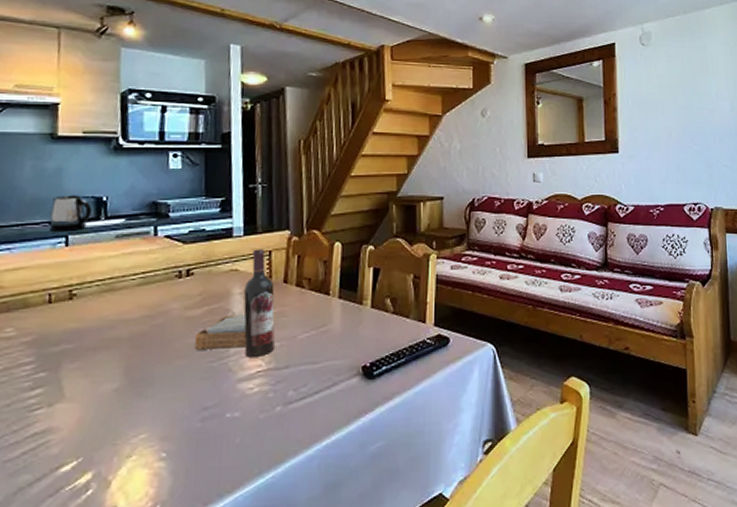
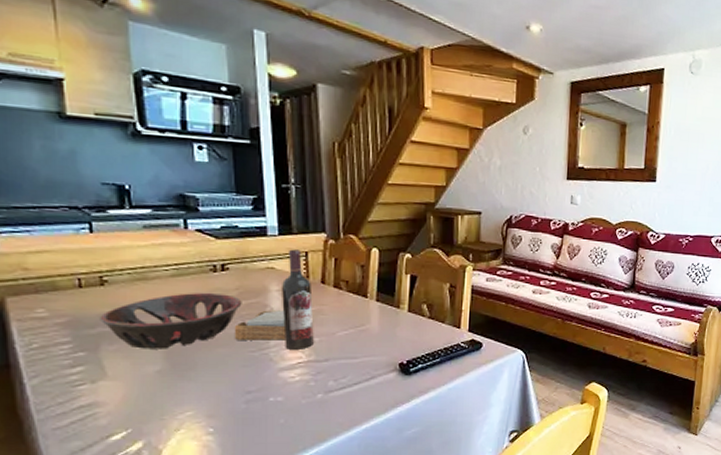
kettle: present [50,195,92,233] -> none [69,179,114,219]
decorative bowl: none [64,299,205,366] -> present [100,292,242,349]

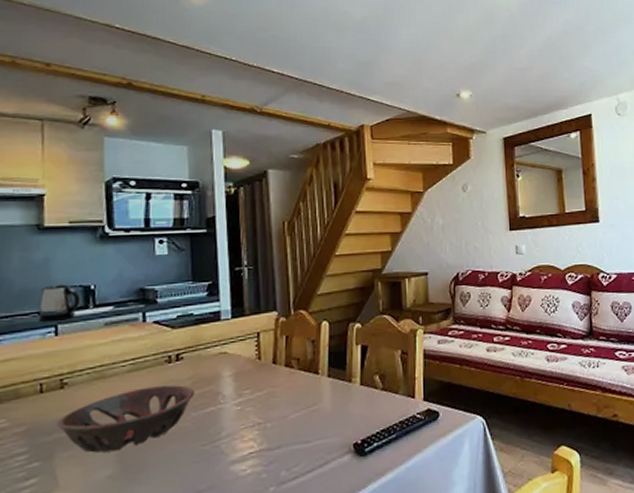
kettle: none [69,179,114,219] -> present [39,284,80,323]
napkin holder: present [234,310,286,341] -> none [186,397,238,434]
wine bottle: present [281,249,314,349] -> none [233,331,266,439]

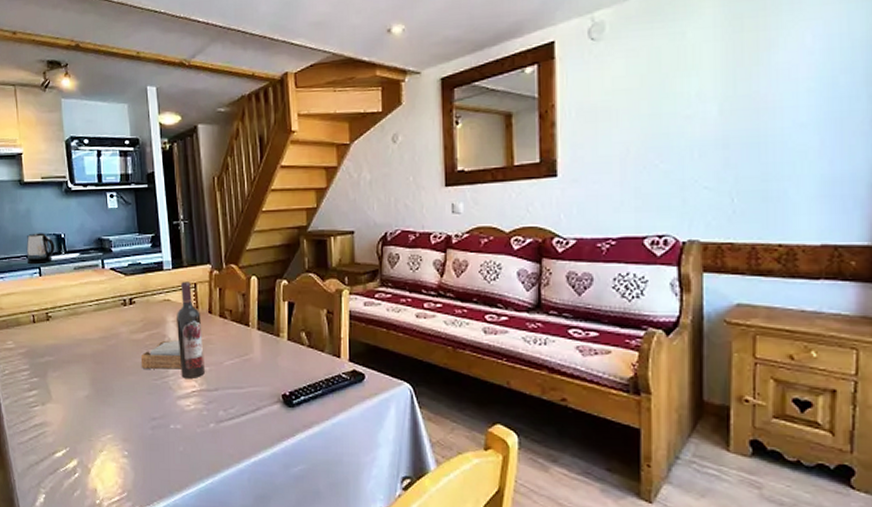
decorative bowl: present [57,384,195,453] -> none [47,324,146,376]
napkin holder: none [186,397,238,434] -> present [140,340,182,370]
wine bottle: none [233,331,266,439] -> present [176,281,205,378]

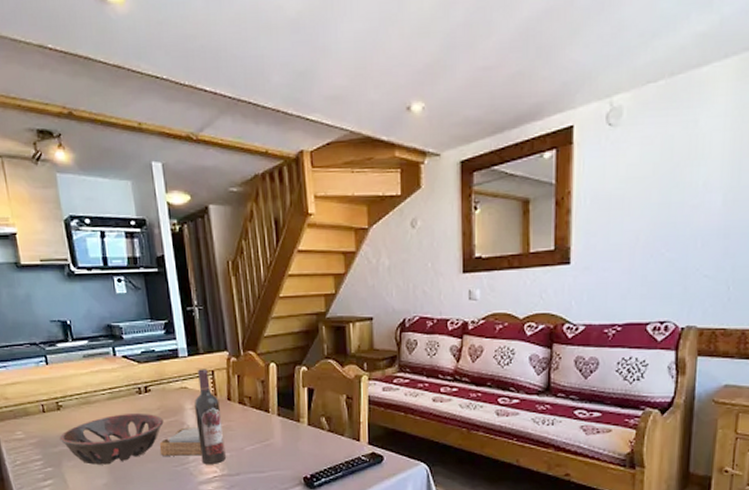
kettle: present [26,233,55,265] -> none [29,319,61,353]
decorative bowl: none [47,324,146,376] -> present [59,412,164,465]

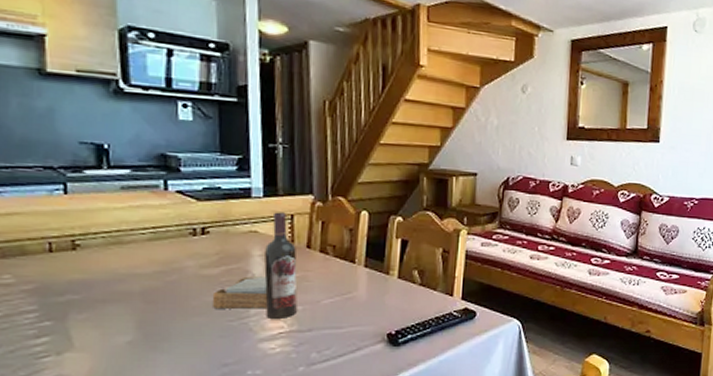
decorative bowl: present [59,412,164,465] -> none [69,257,222,318]

